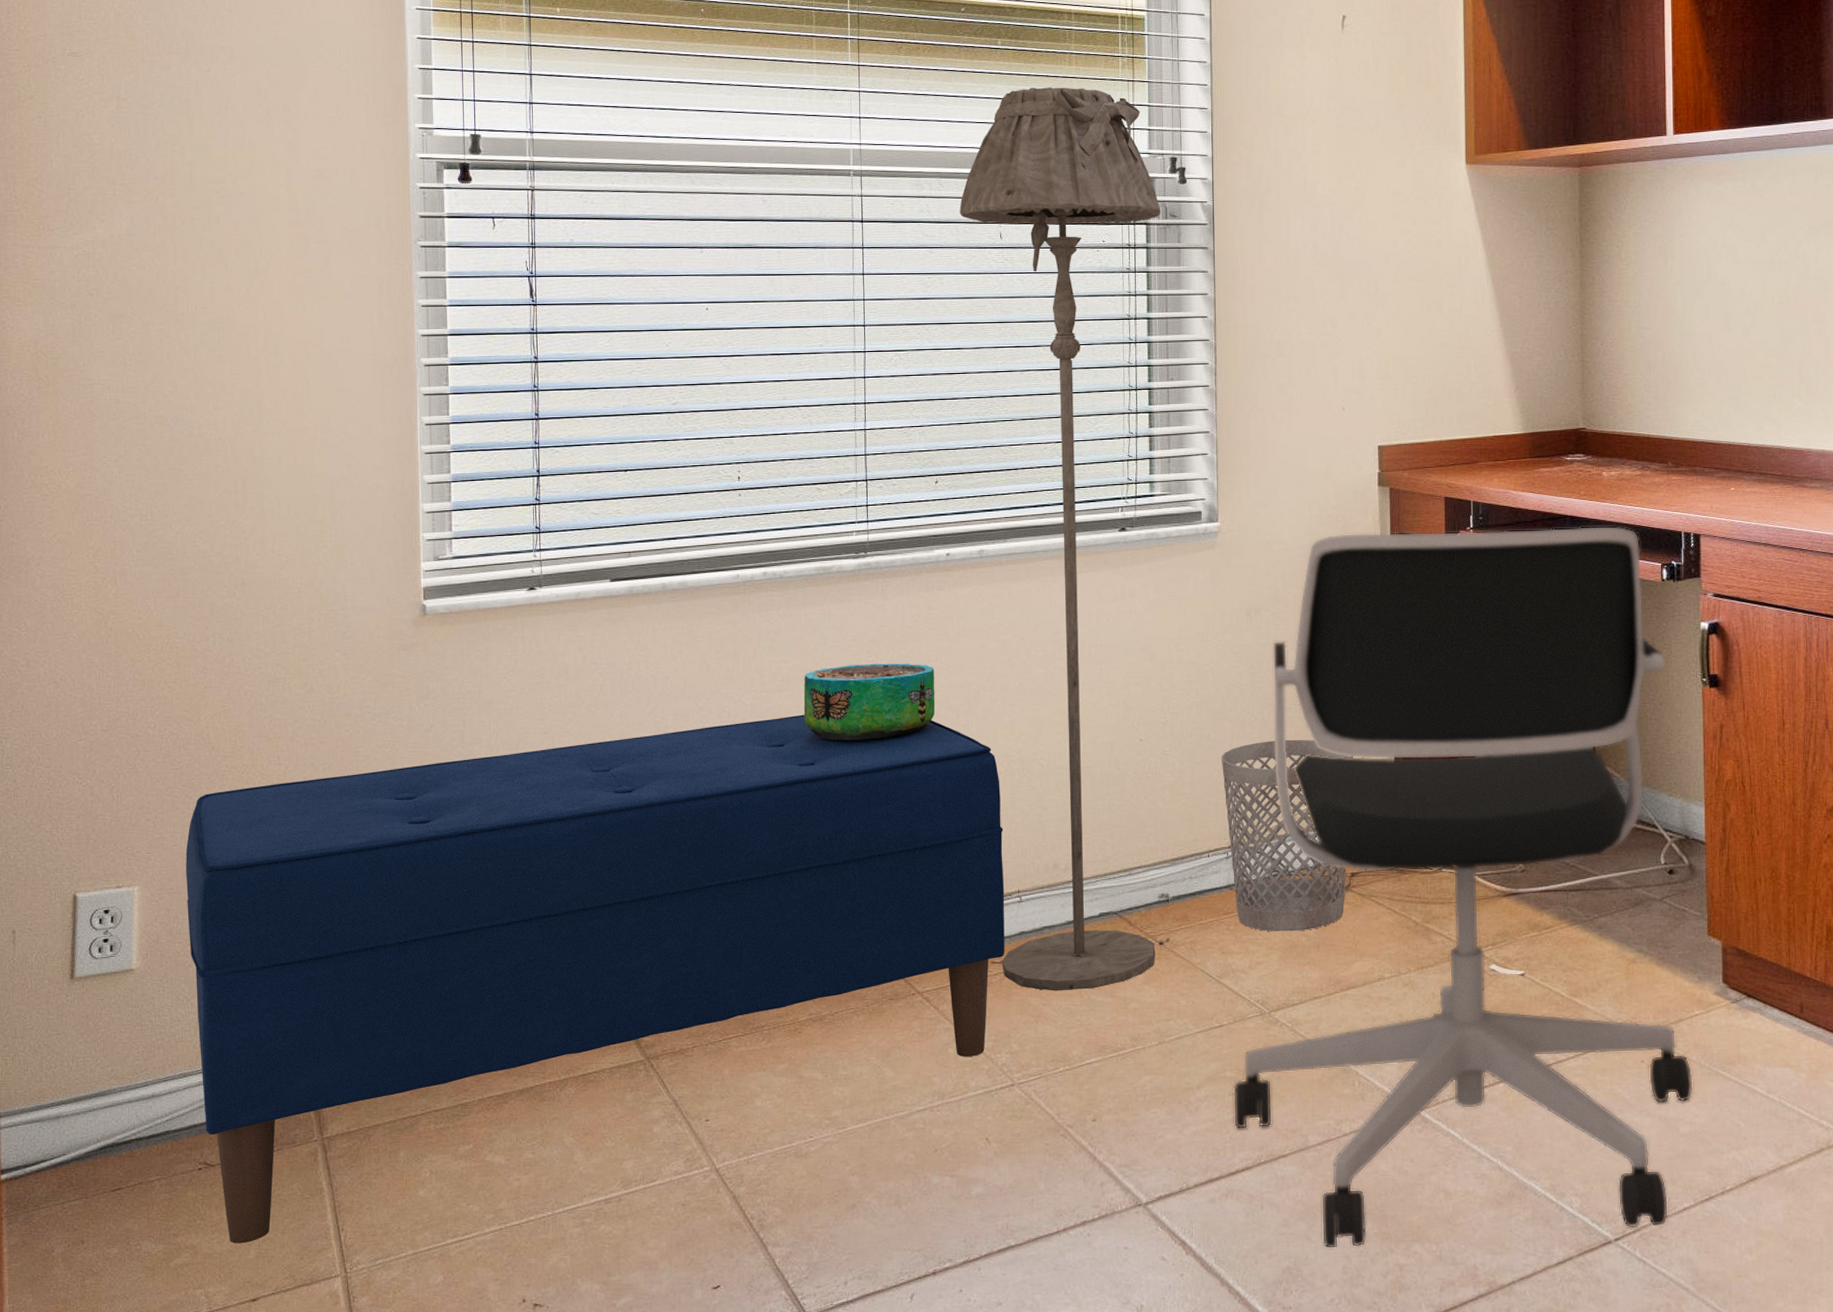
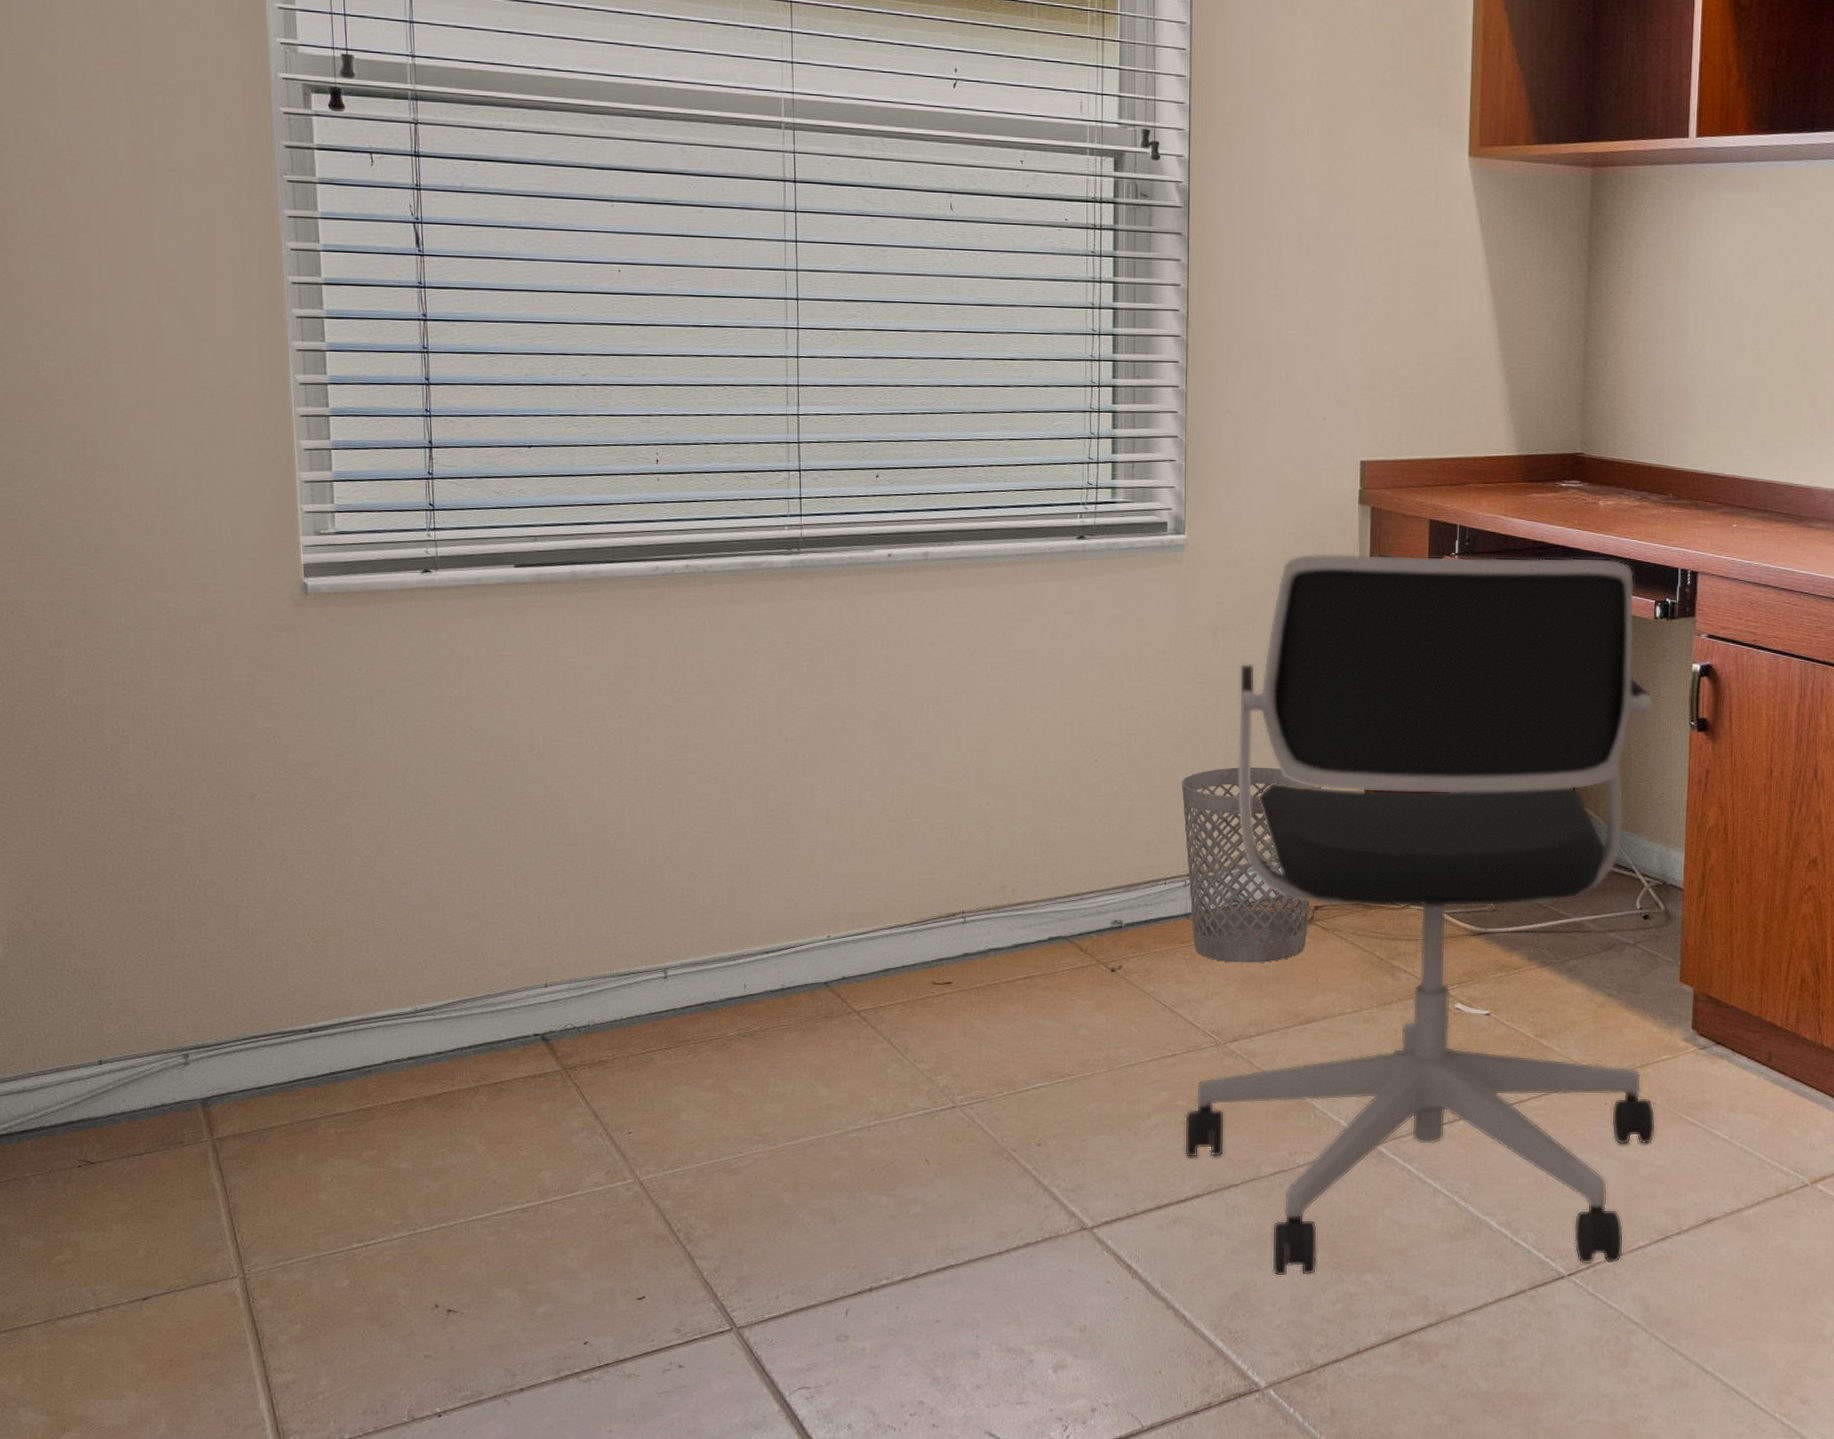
bench: present [185,714,1005,1244] -> none [46,719,948,1242]
decorative bowl: present [803,663,936,740] -> none [730,668,875,749]
floor lamp: present [959,87,1161,991] -> none [905,40,1131,1015]

